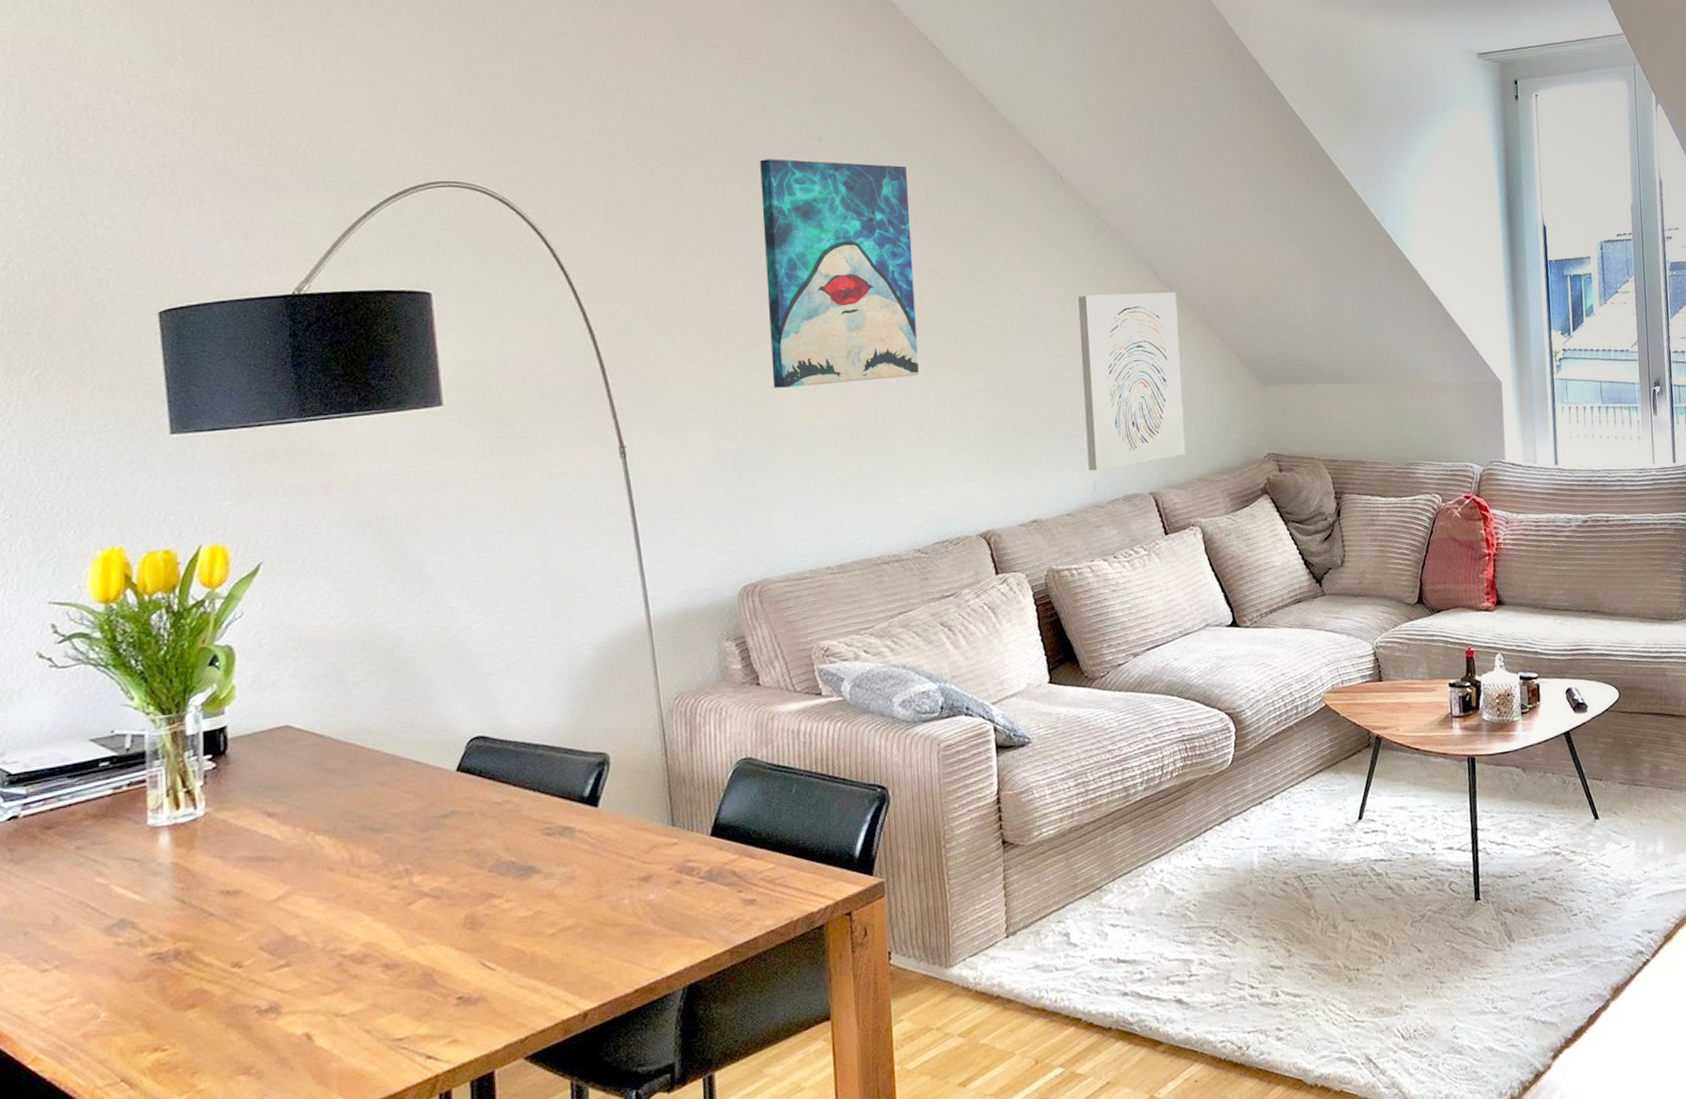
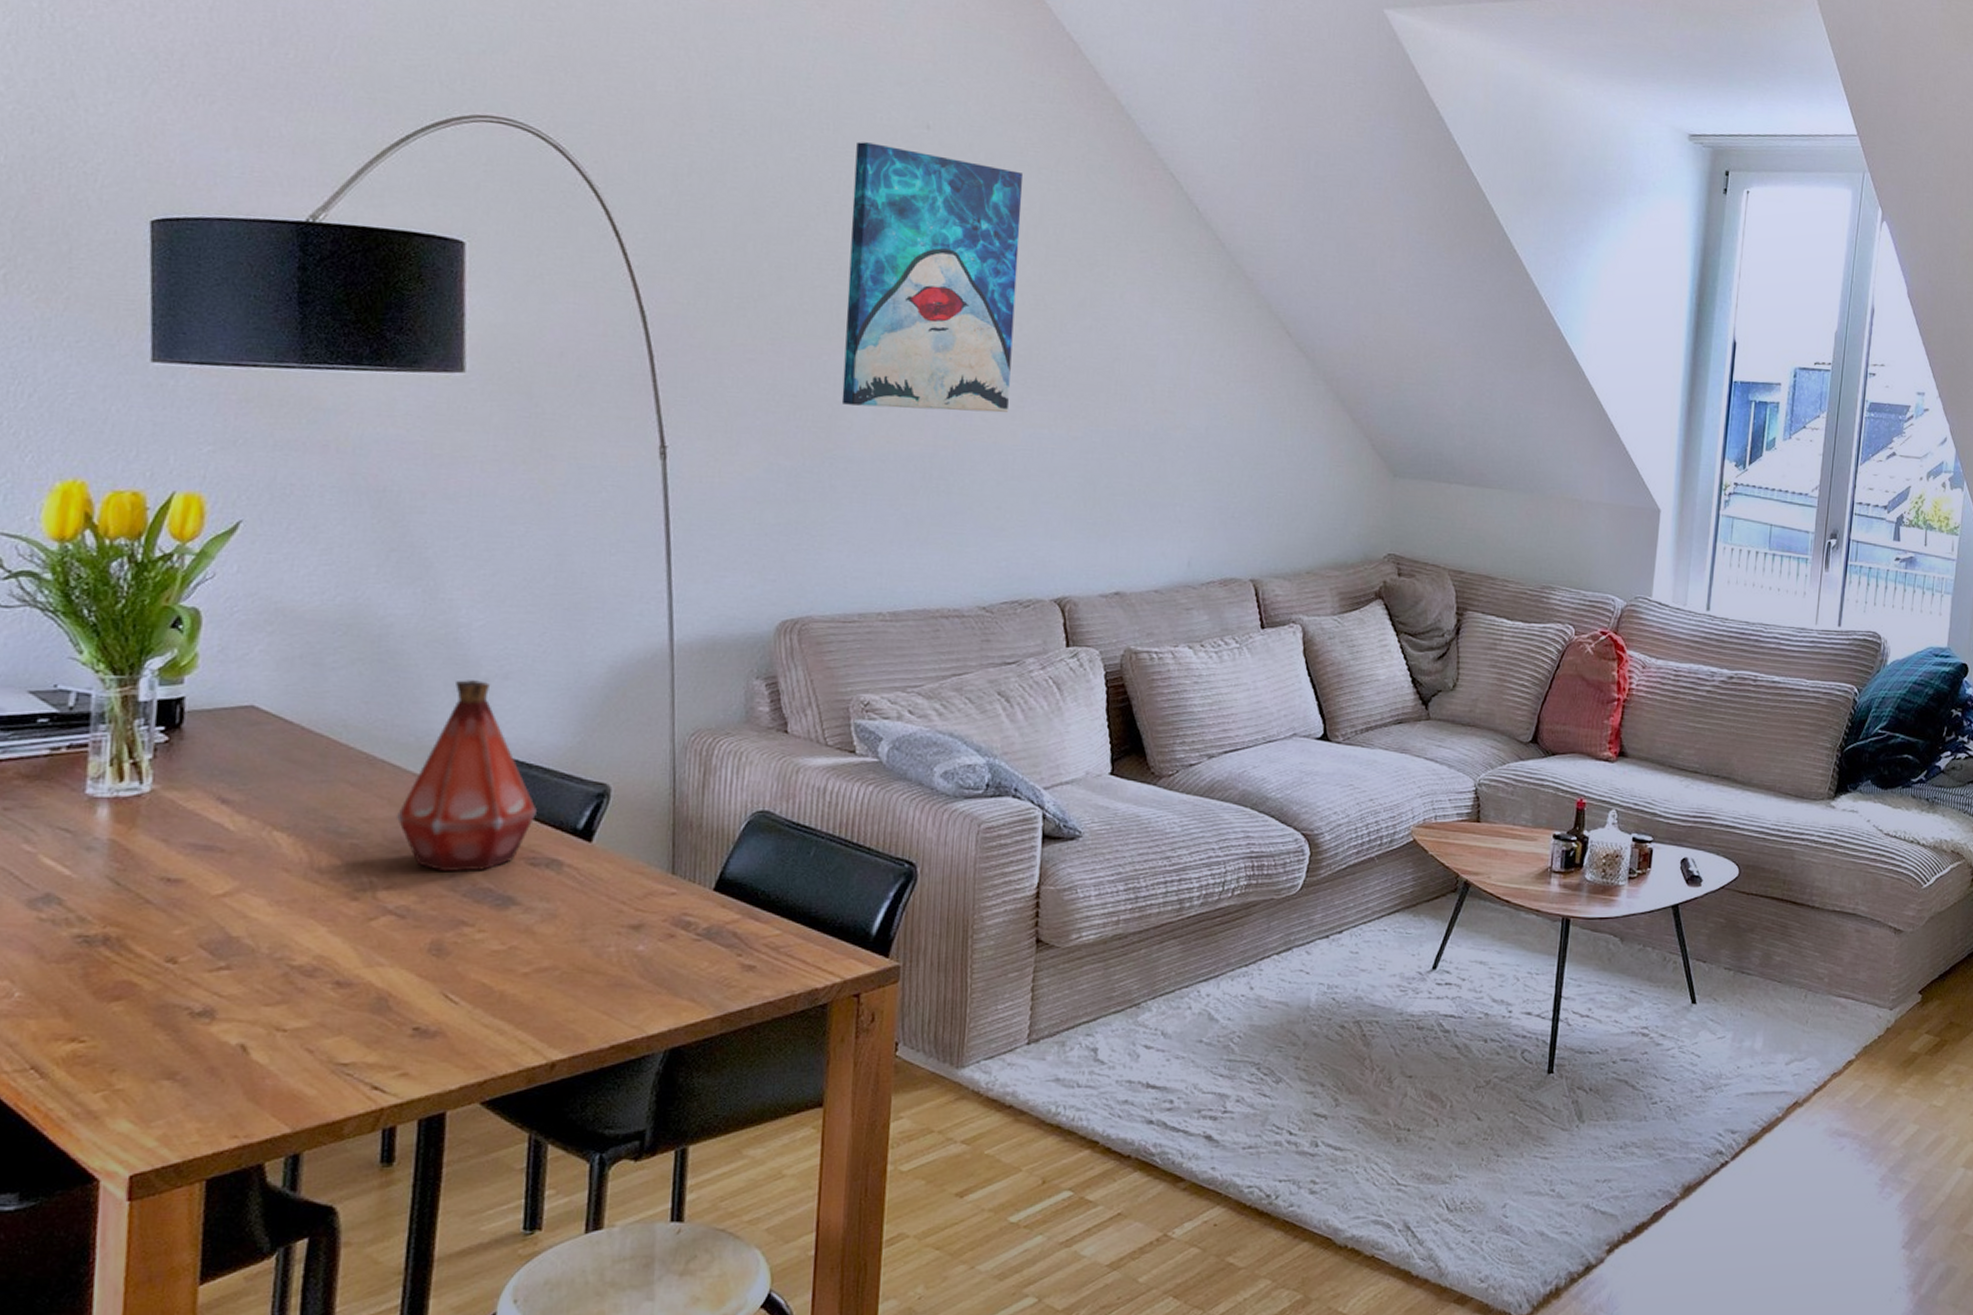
bottle: none [422,675,546,852] -> present [396,680,537,872]
wall art: present [1078,292,1186,471] -> none [1185,348,1310,547]

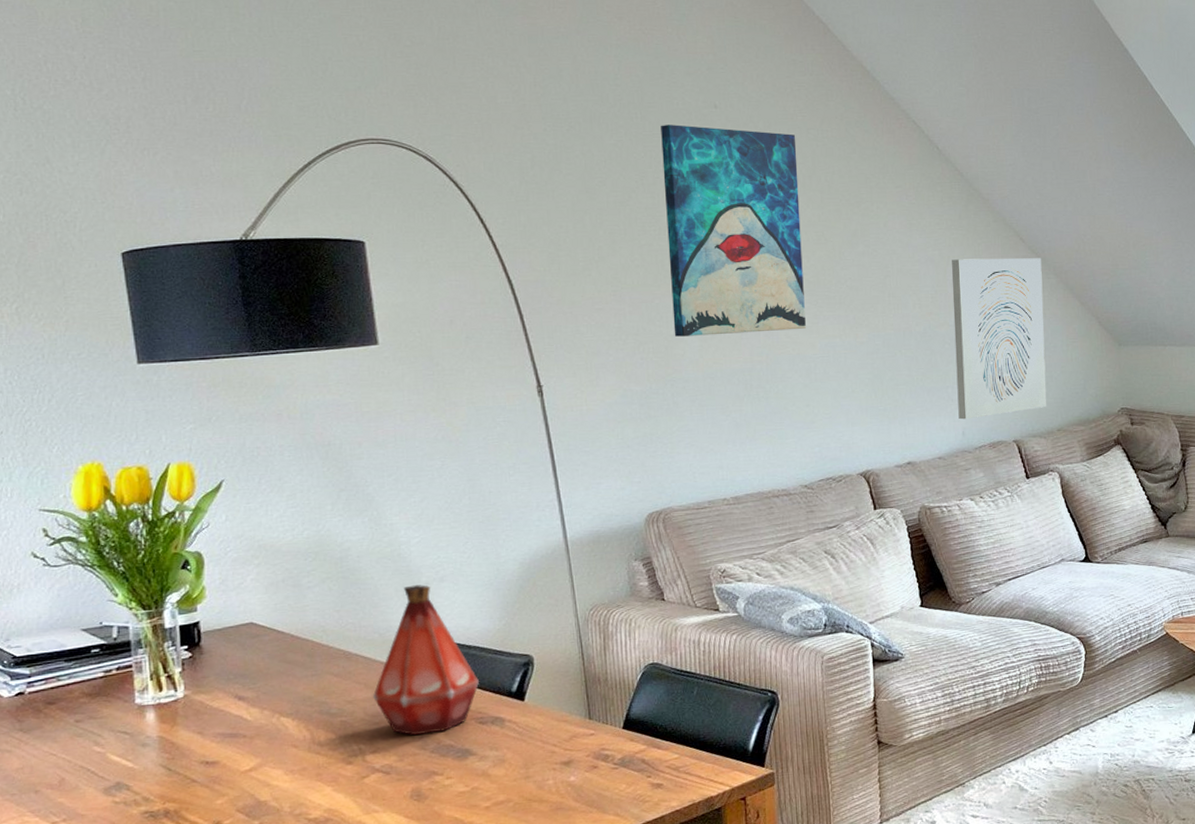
wall art: none [1185,348,1310,547] -> present [952,258,1047,420]

